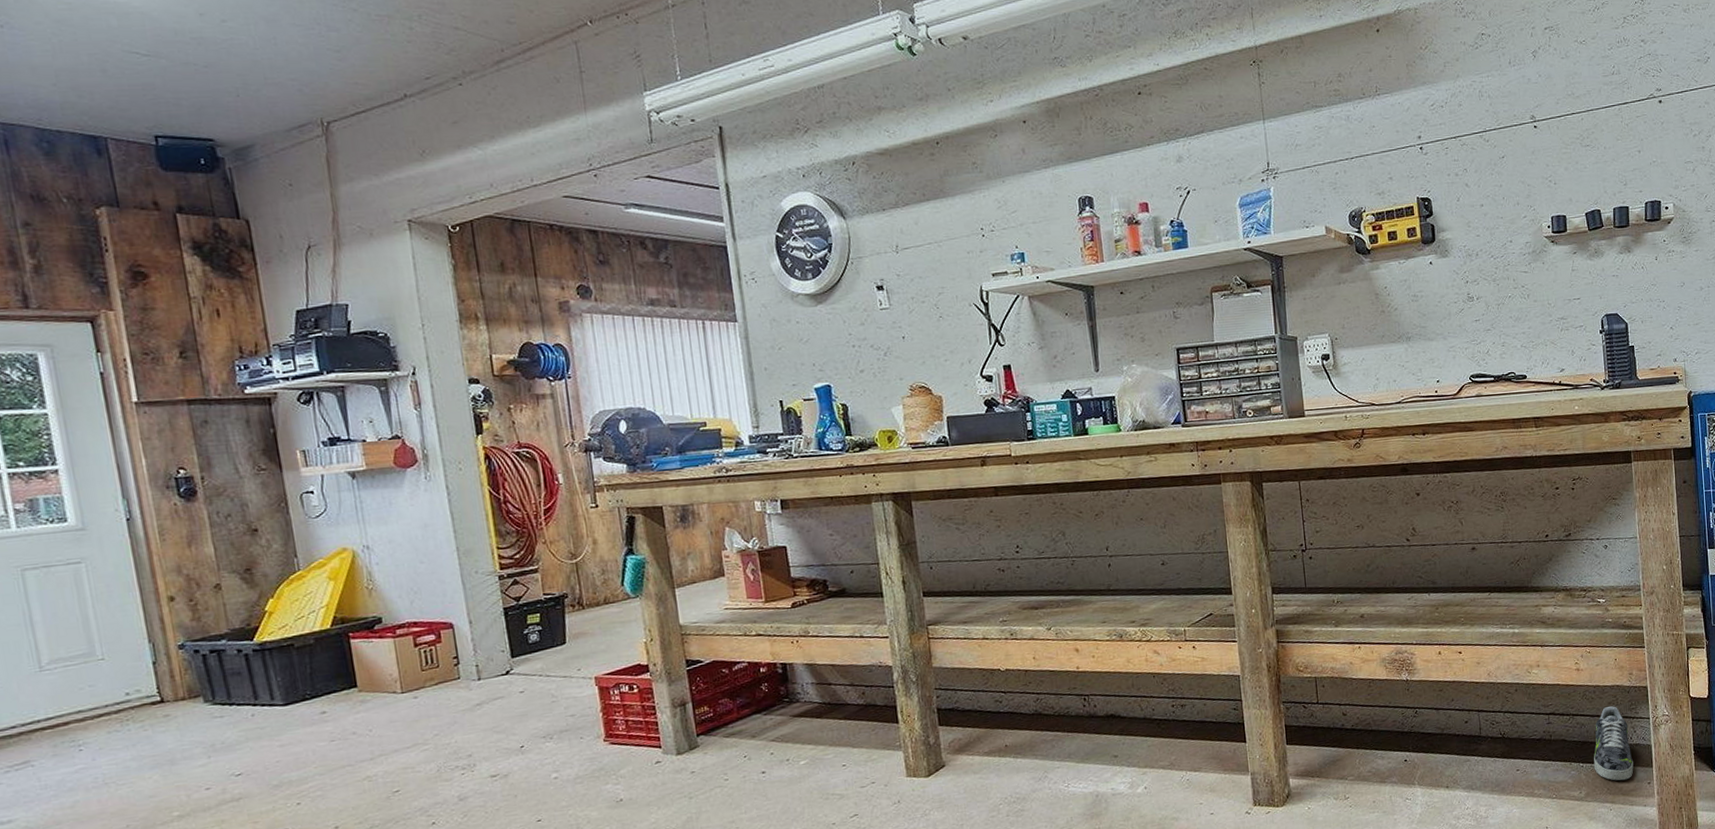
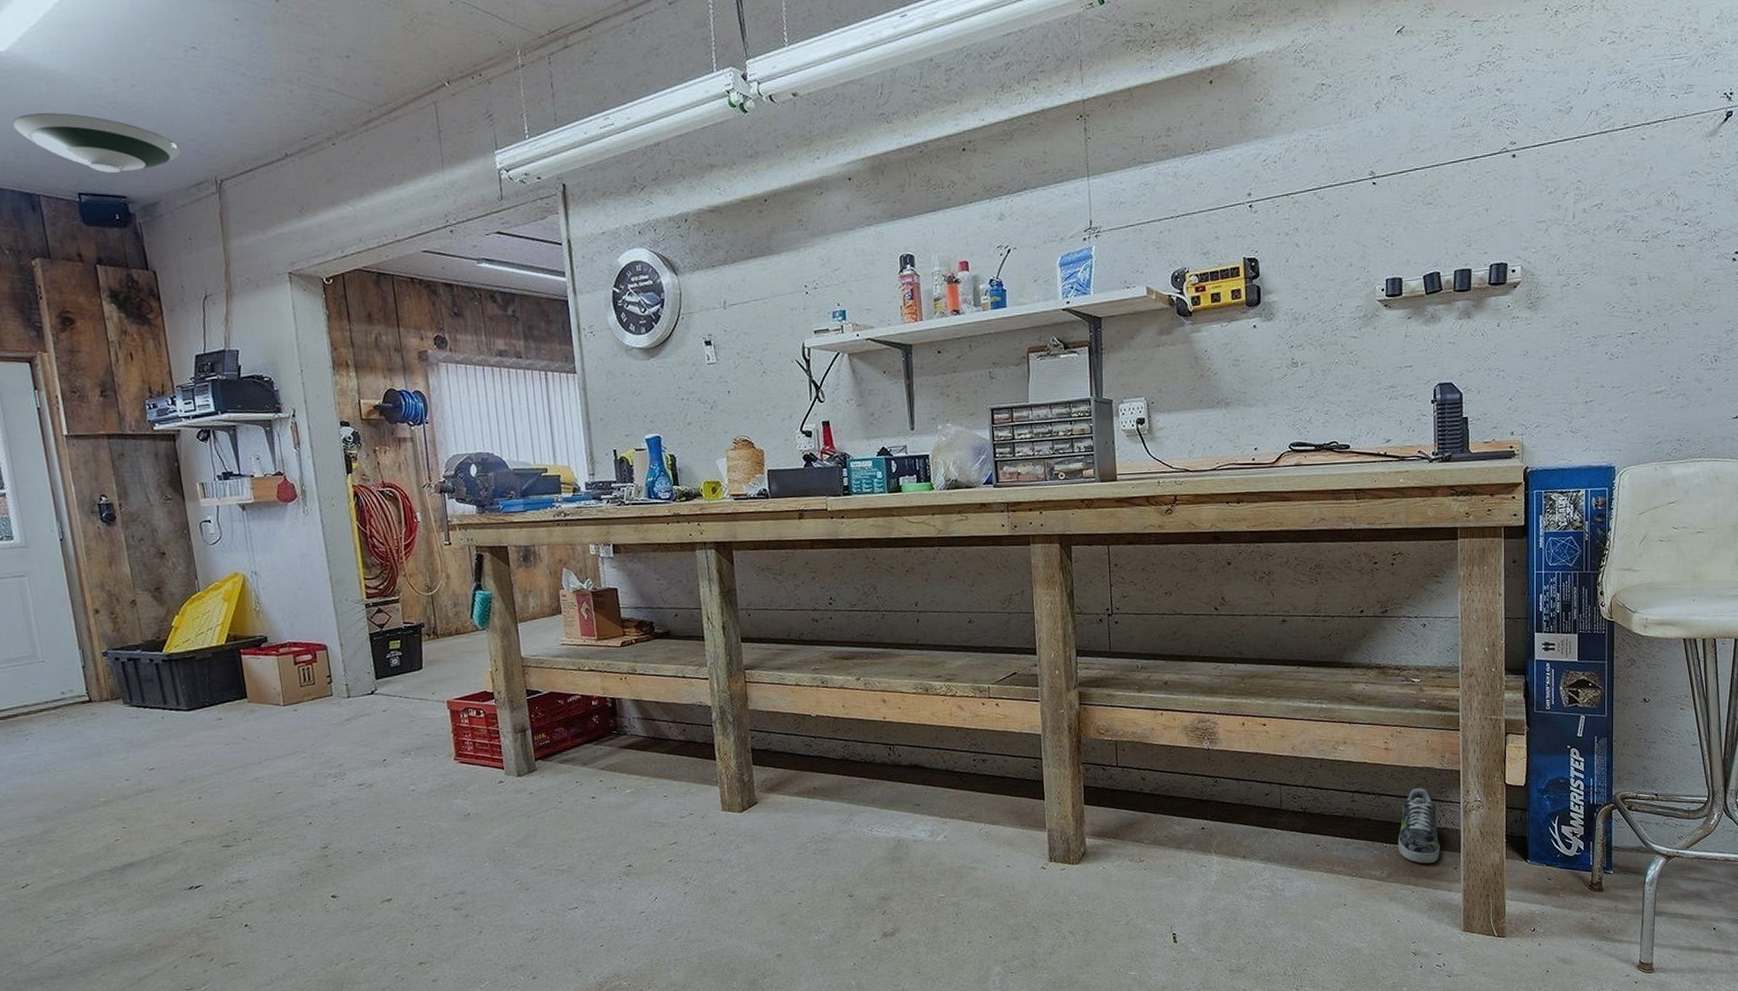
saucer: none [74,49,280,114] -> present [12,113,181,173]

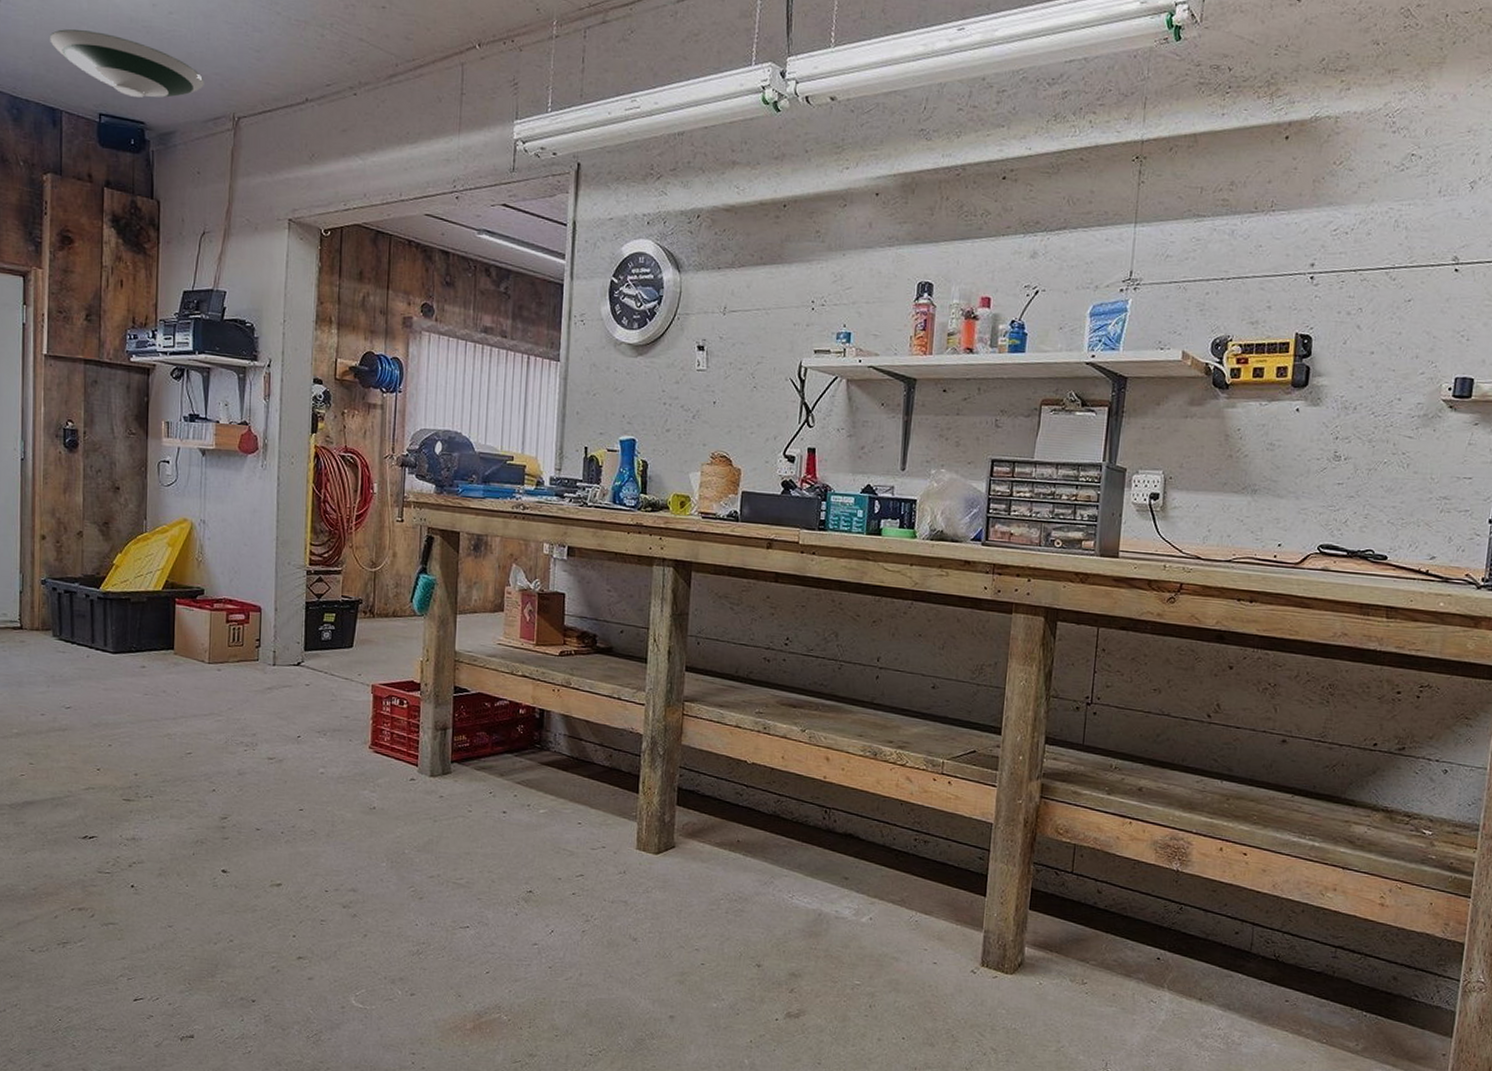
sneaker: present [1397,788,1440,864] -> none [1379,955,1431,1045]

